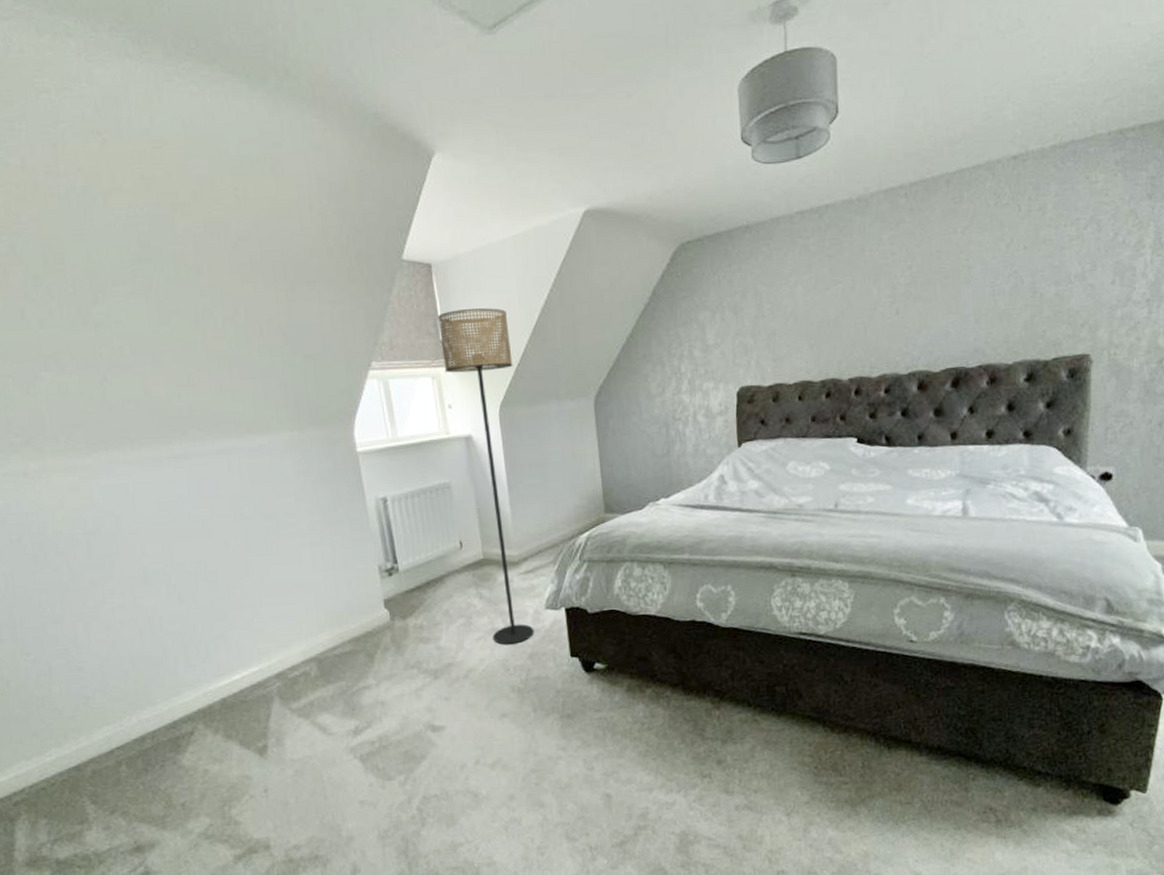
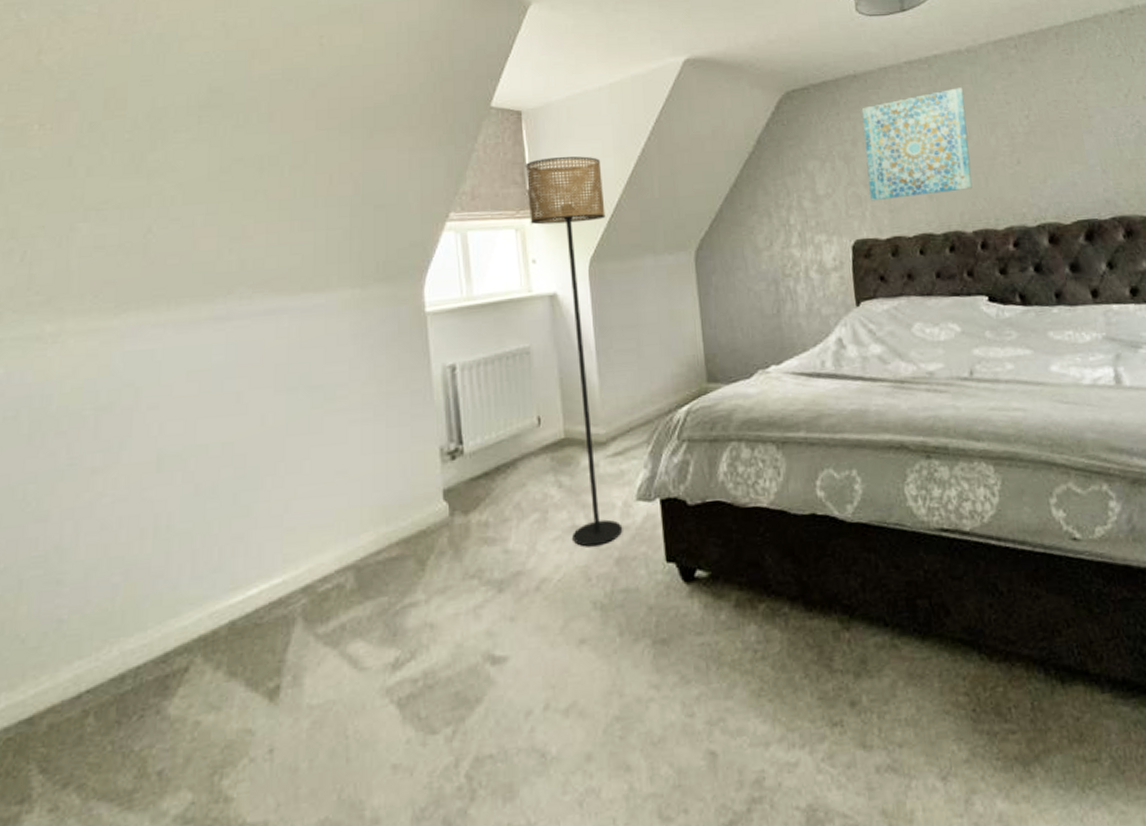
wall art: none [752,238,852,351] -> present [861,87,973,202]

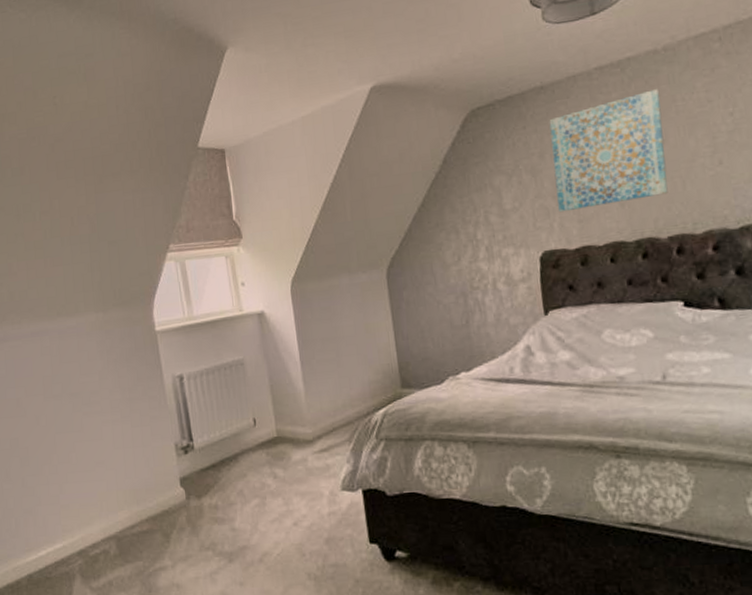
floor lamp: present [525,156,623,547] -> none [230,186,331,528]

